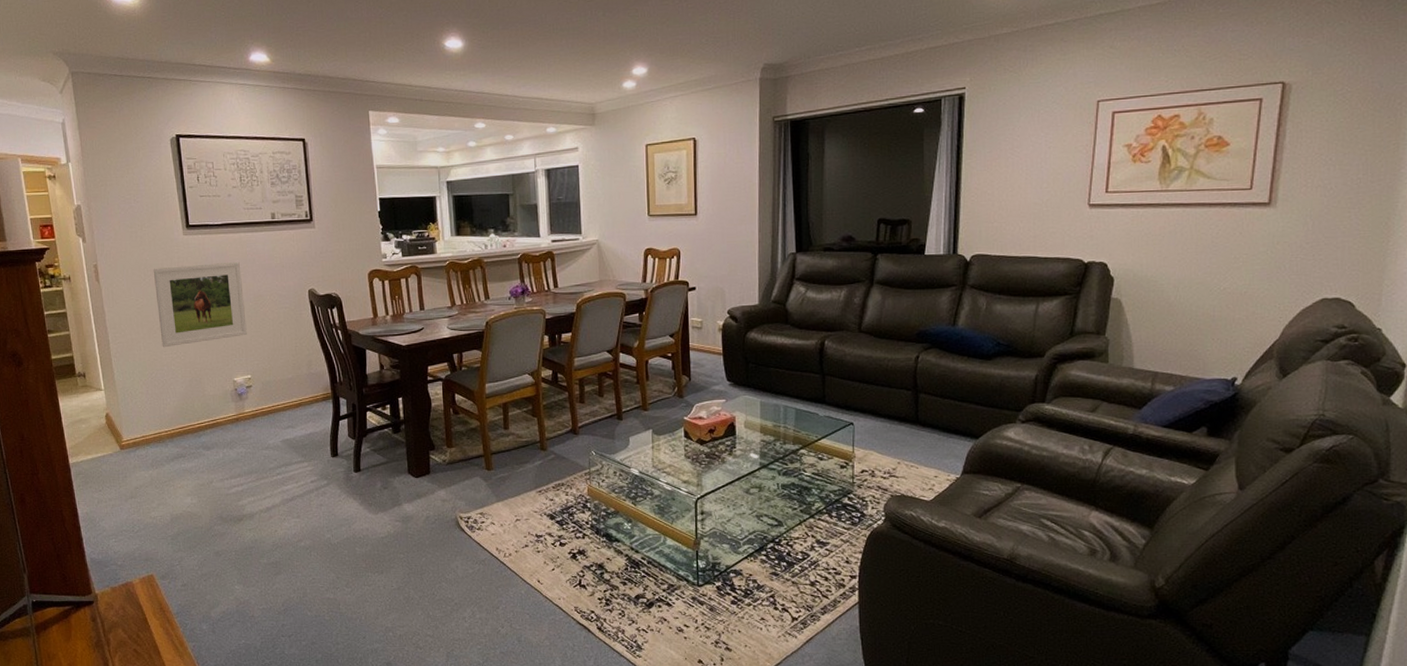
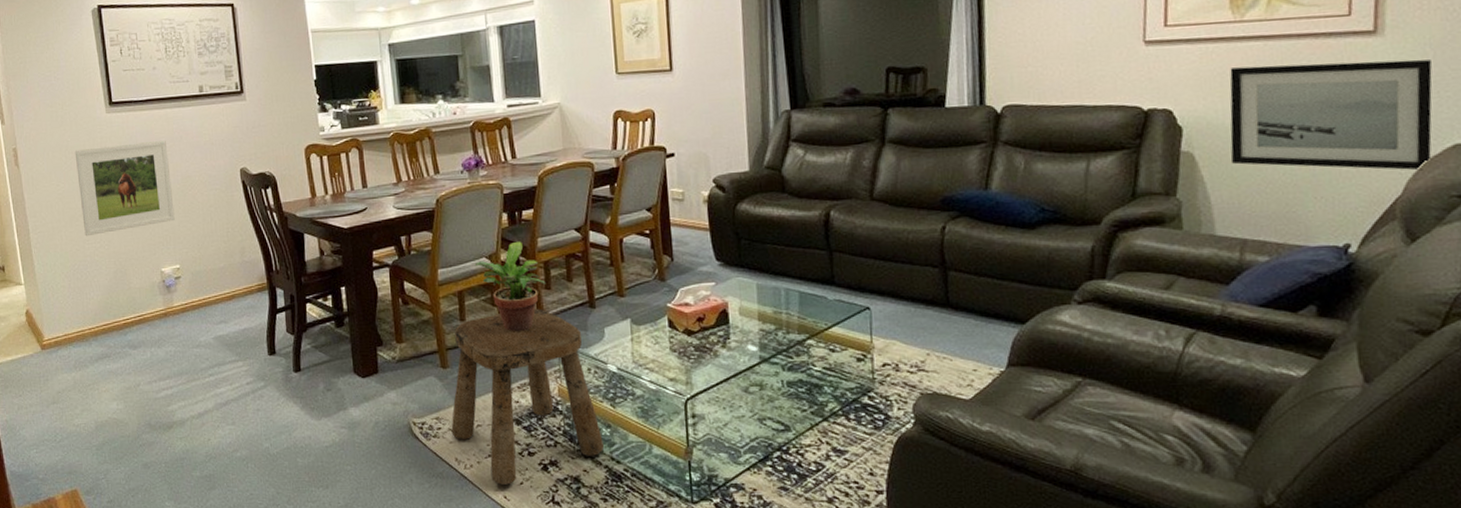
stool: none [493,419,626,570] -> present [451,308,605,485]
potted plant: none [518,360,580,439] -> present [474,241,546,331]
wall art: none [1150,228,1310,319] -> present [1229,59,1432,171]

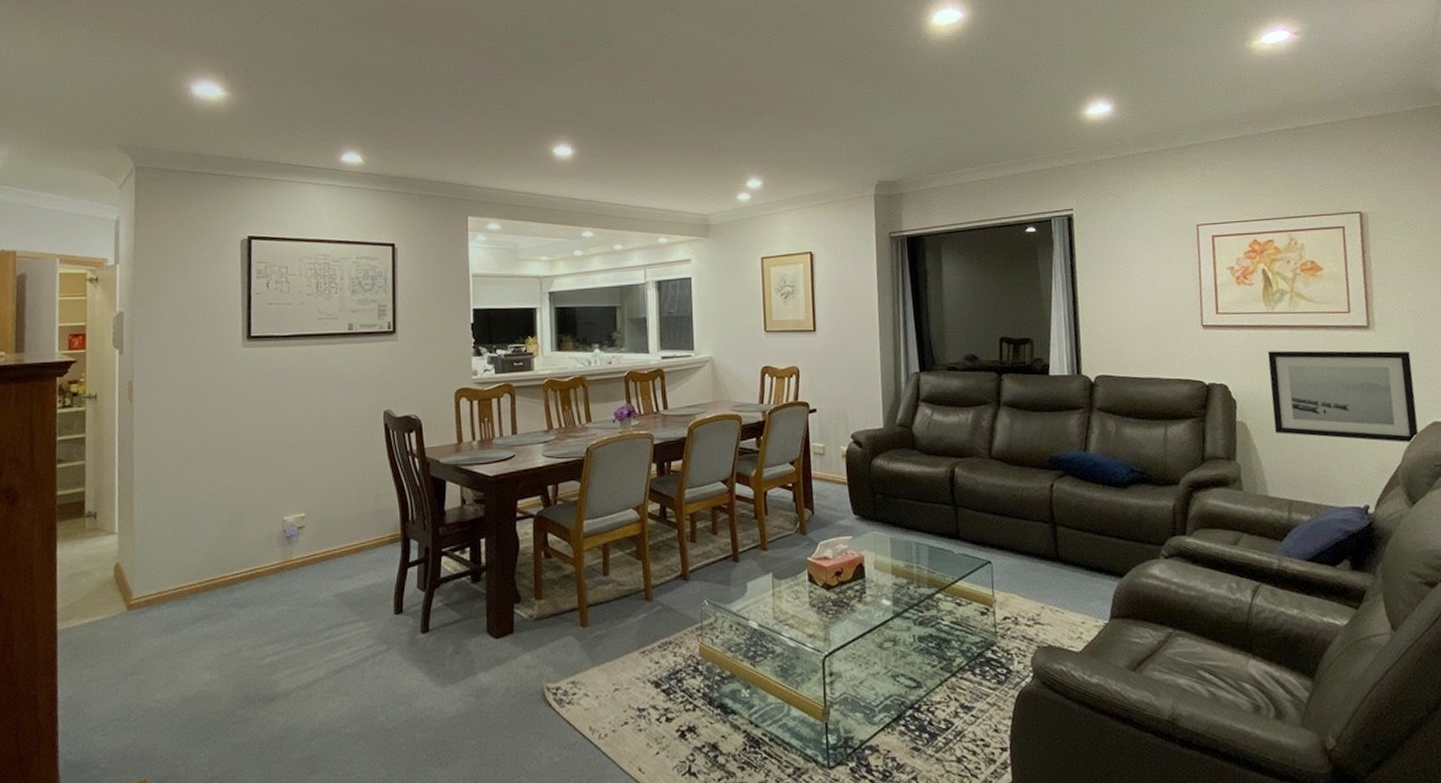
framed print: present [74,140,175,237] -> none [199,378,307,480]
stool: present [451,308,605,485] -> none [587,562,744,756]
potted plant: present [474,241,546,331] -> none [621,492,691,586]

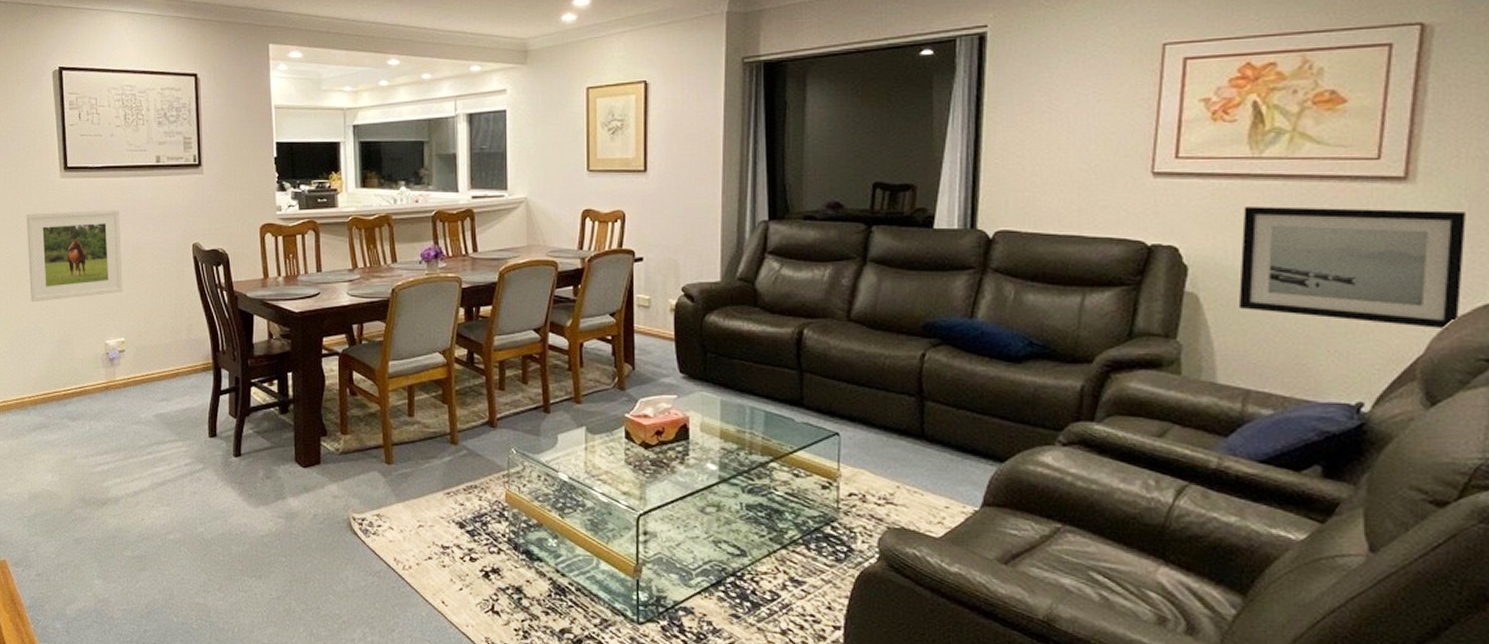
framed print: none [199,378,307,480] -> present [26,209,123,303]

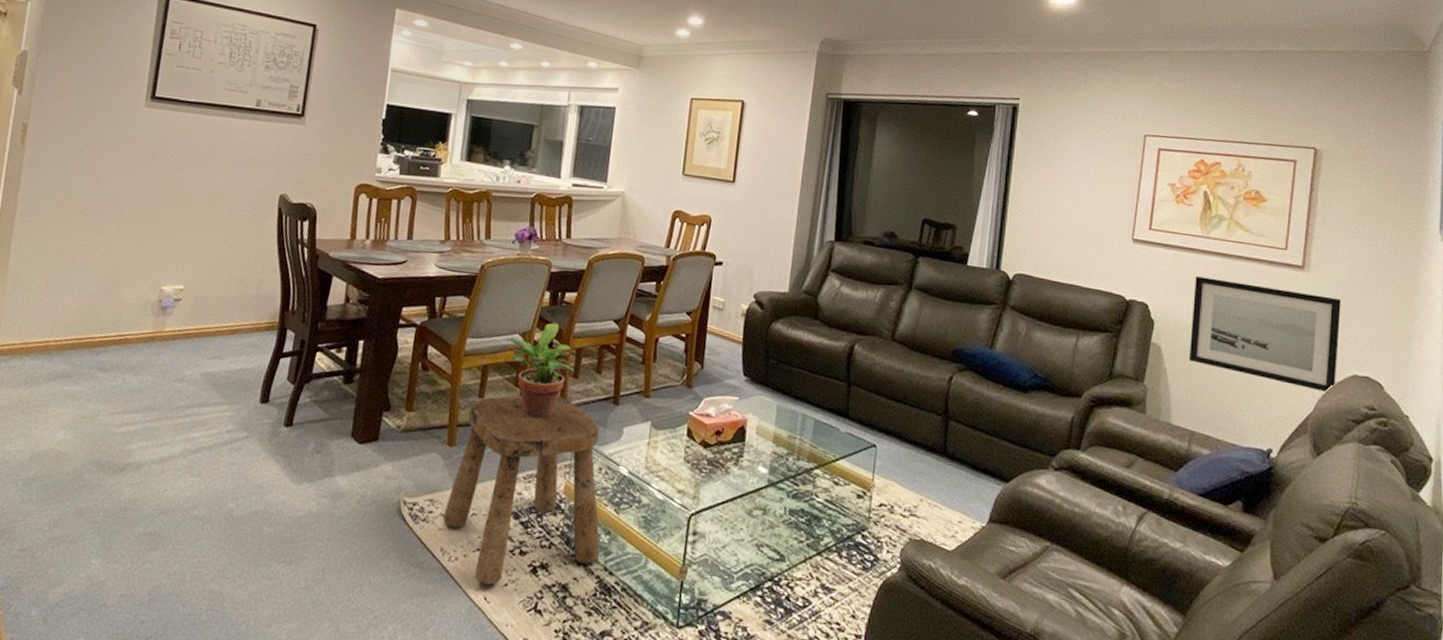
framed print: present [26,209,123,303] -> none [81,139,205,237]
stool: none [392,409,550,590] -> present [442,395,601,585]
potted plant: none [427,338,500,431] -> present [506,323,575,418]

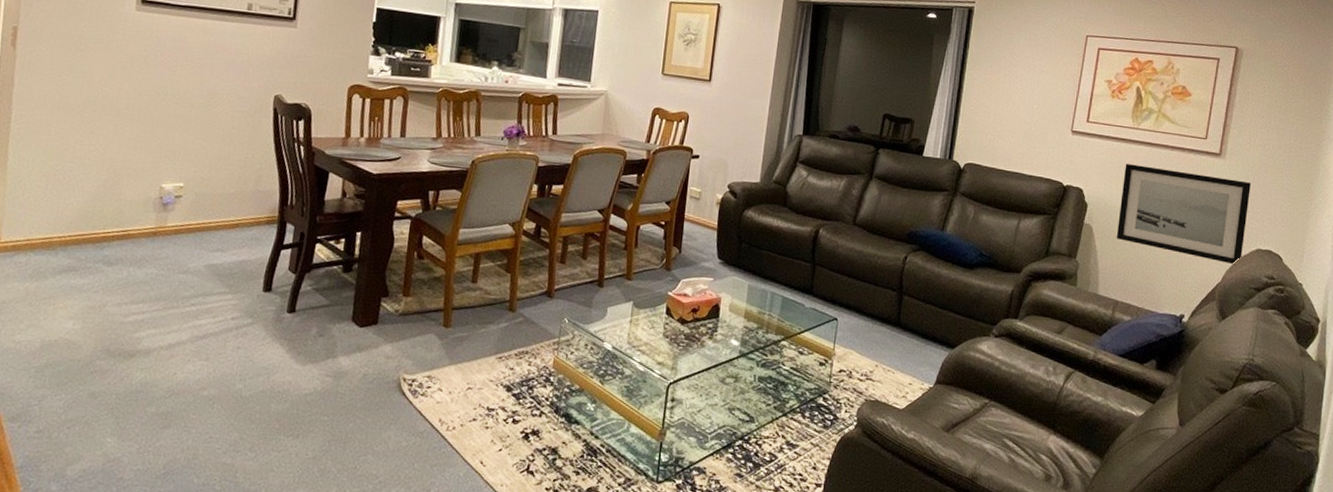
stool: present [442,395,601,585] -> none [440,280,587,450]
potted plant: present [506,323,575,418] -> none [496,213,562,300]

